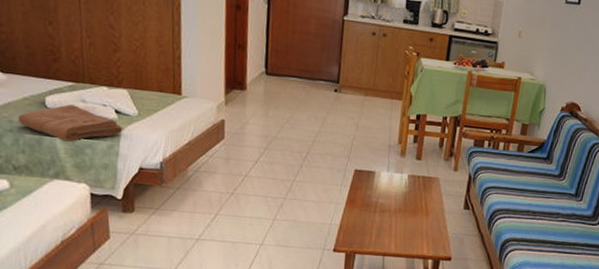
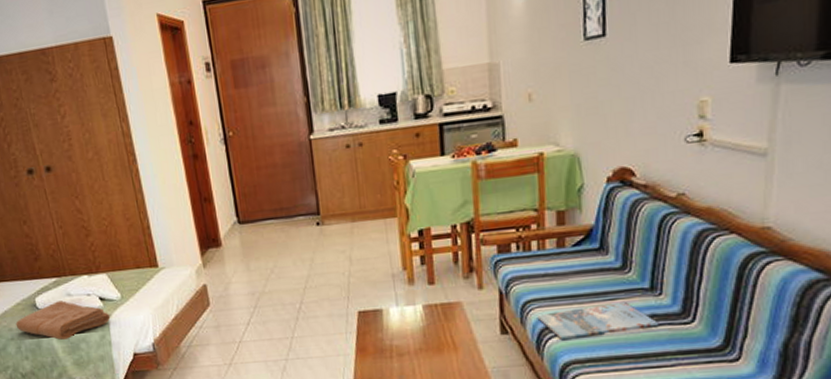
magazine: none [492,199,576,224] -> present [536,302,659,341]

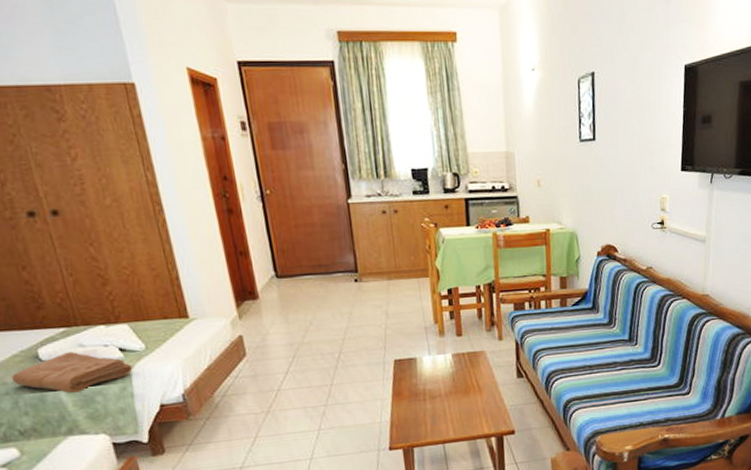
magazine: present [536,302,659,341] -> none [545,351,635,382]

